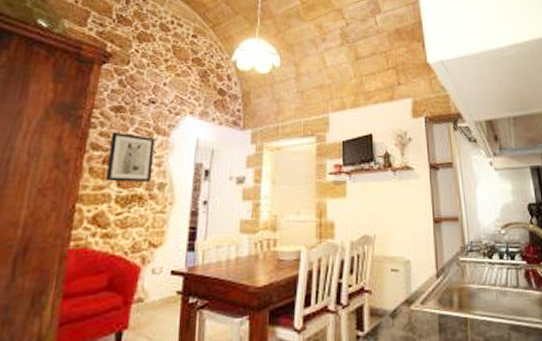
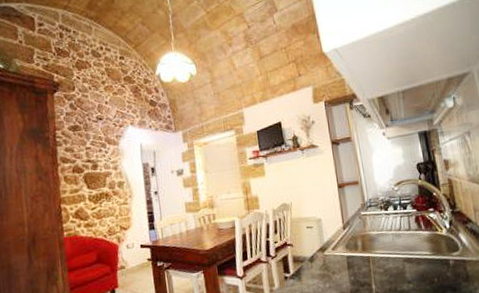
wall art: present [106,131,155,182] -> none [74,146,112,186]

